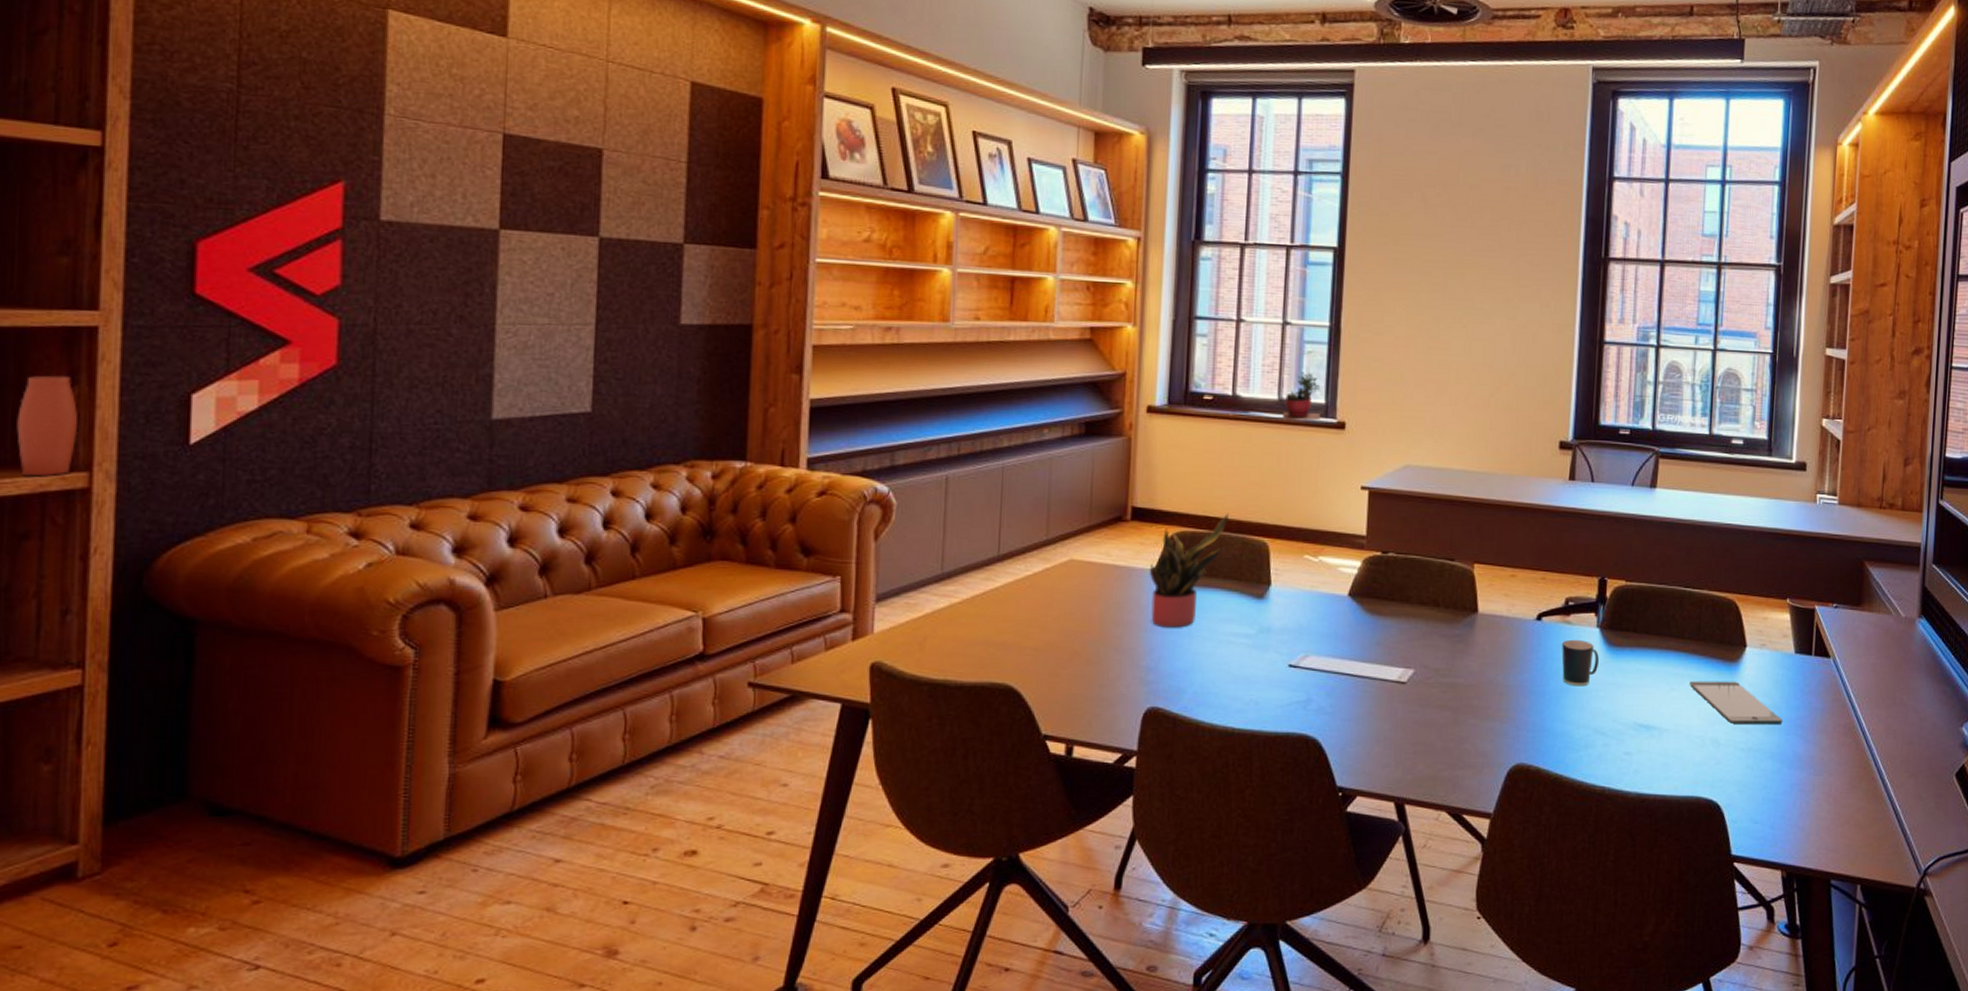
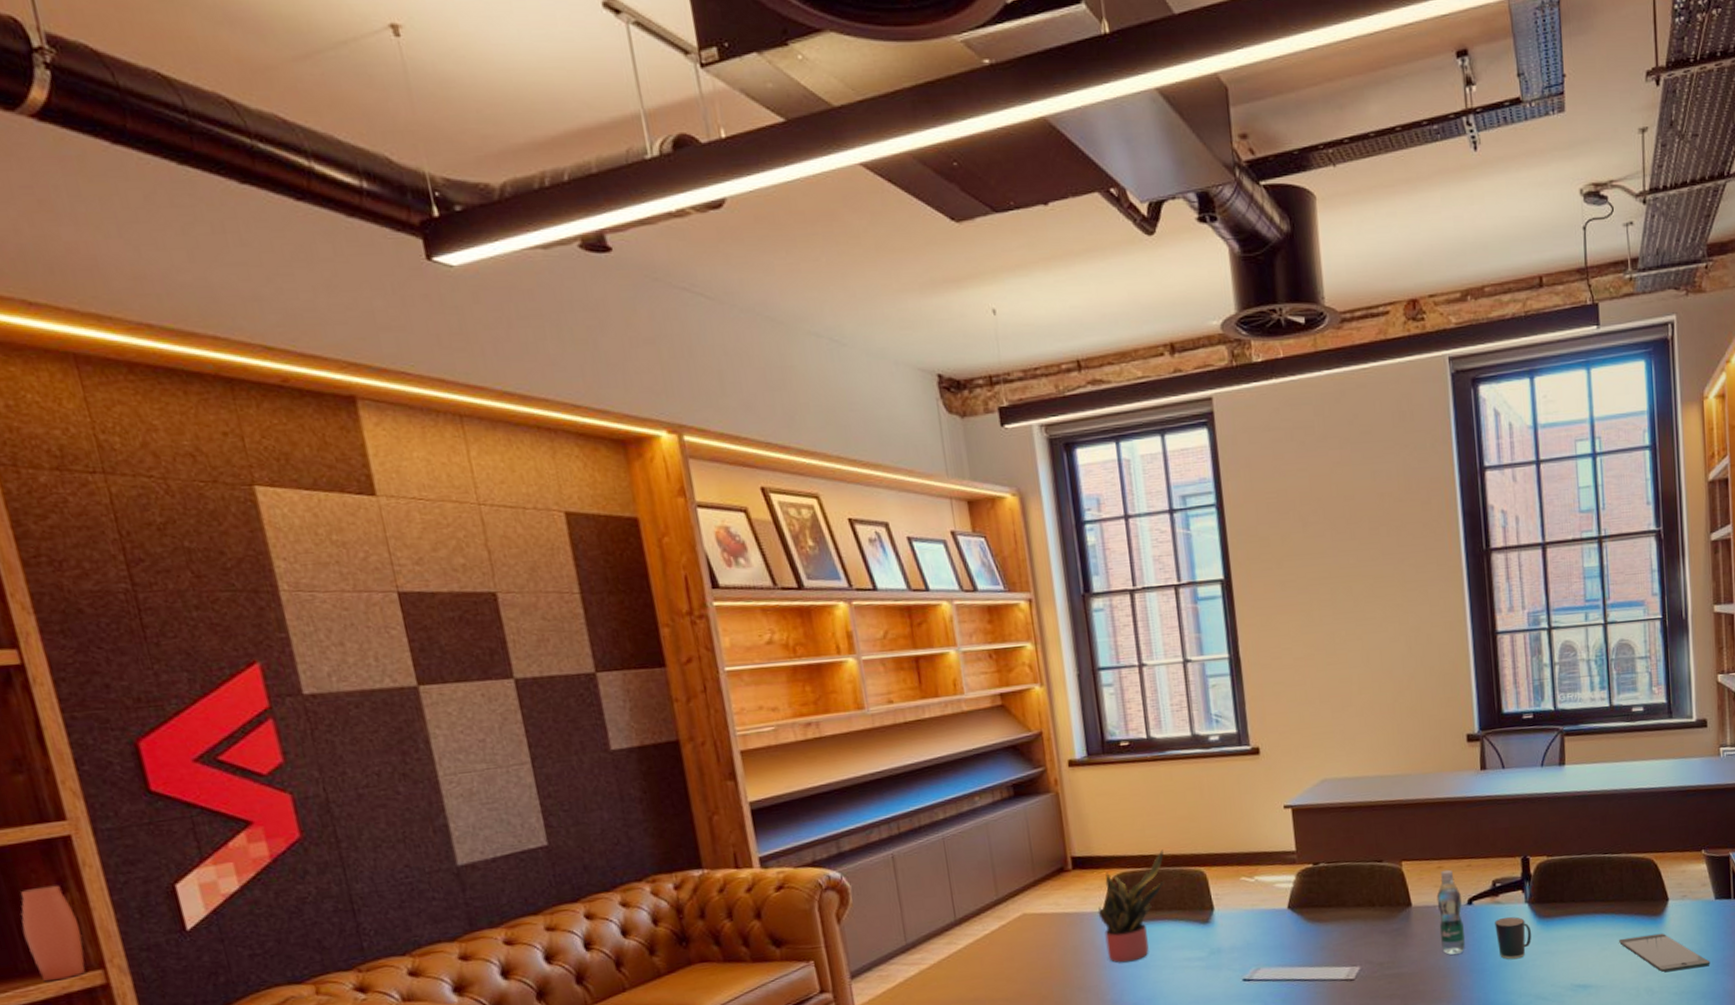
succulent plant: present [1282,372,1321,421] -> none [1197,705,1235,755]
bottle: none [1502,579,1531,671] -> present [1436,869,1466,955]

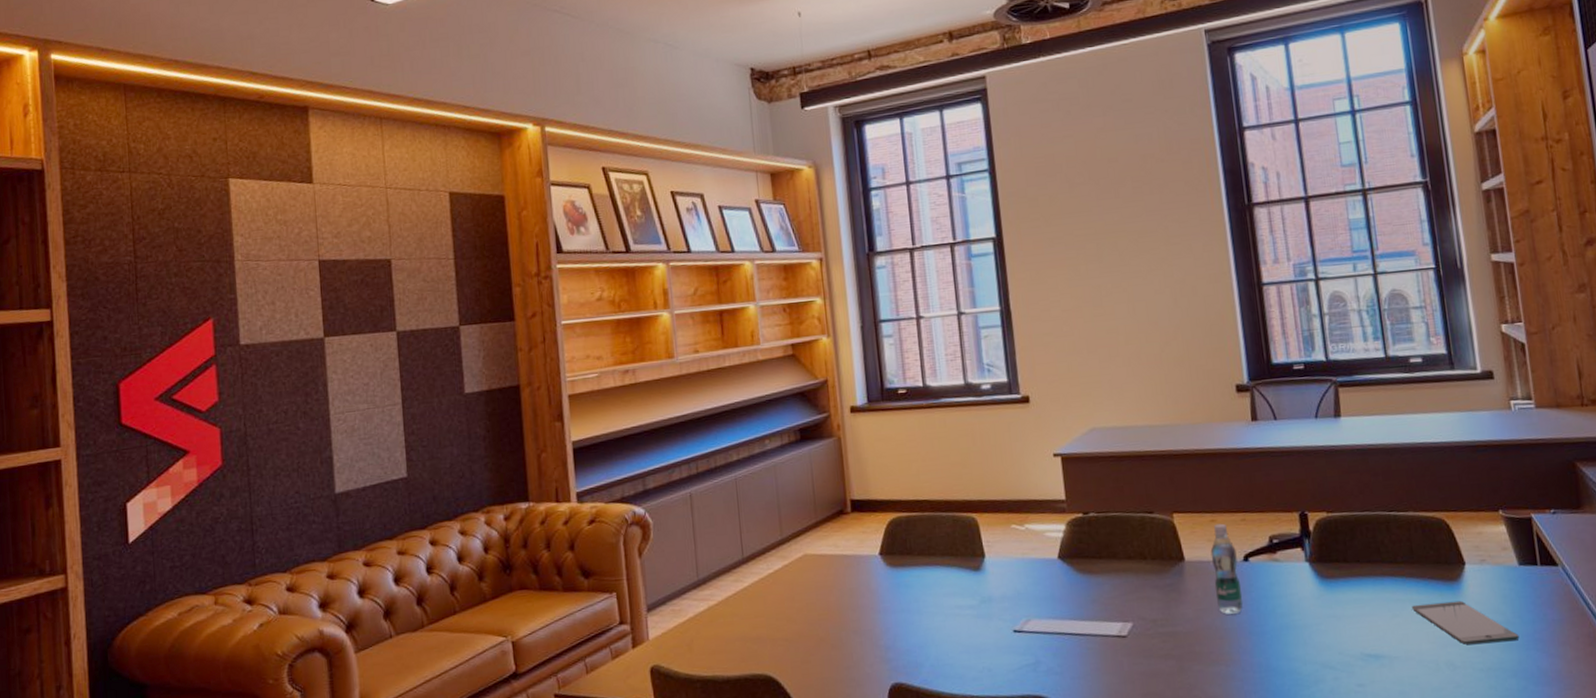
vase: present [21,885,85,982] -> none [15,501,54,584]
potted plant: present [1098,849,1164,963] -> none [874,494,937,608]
mug: present [1495,916,1532,960] -> none [1273,575,1314,623]

